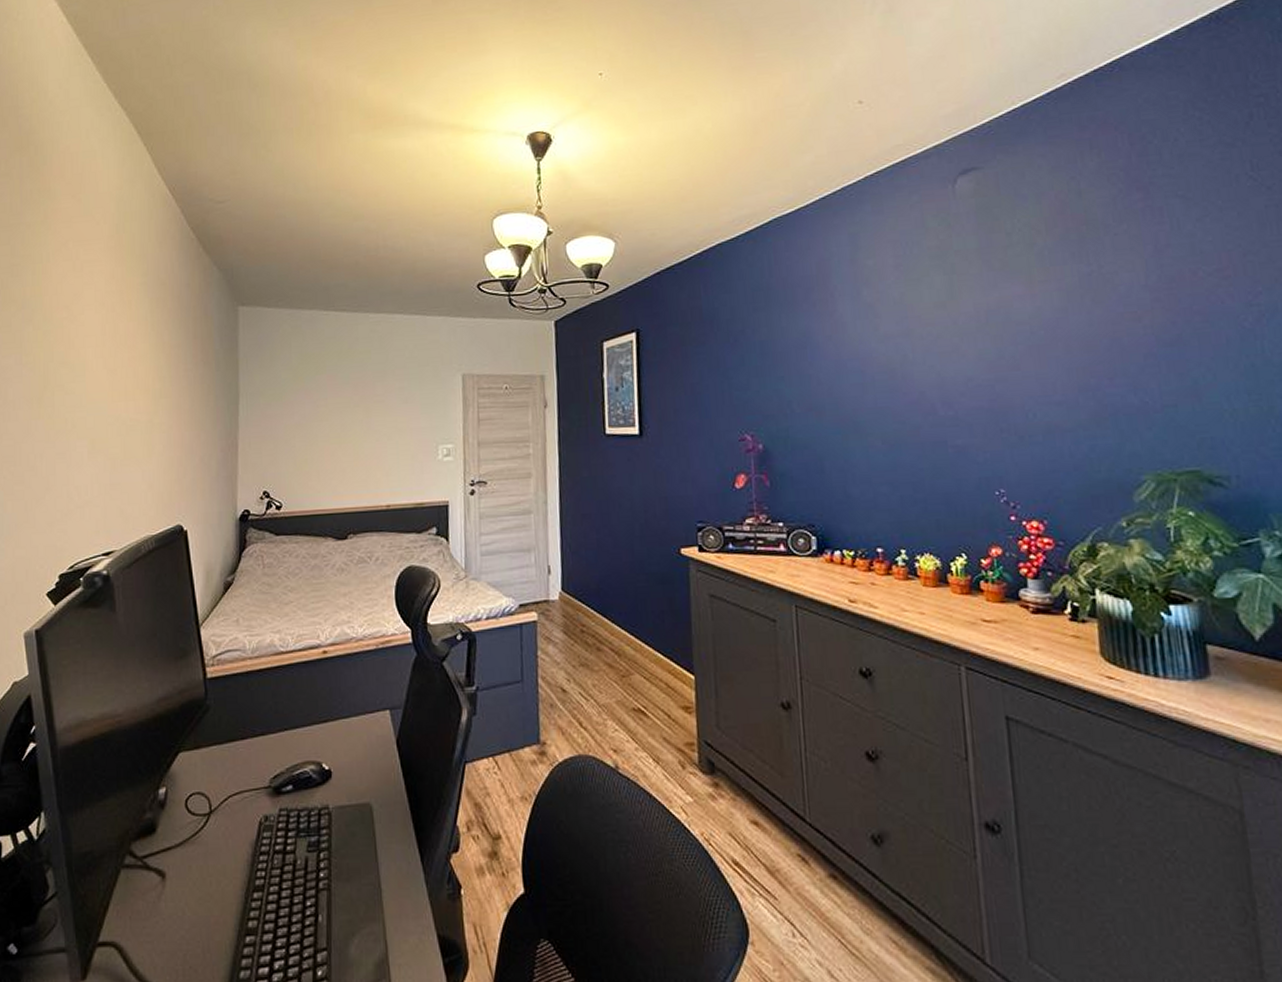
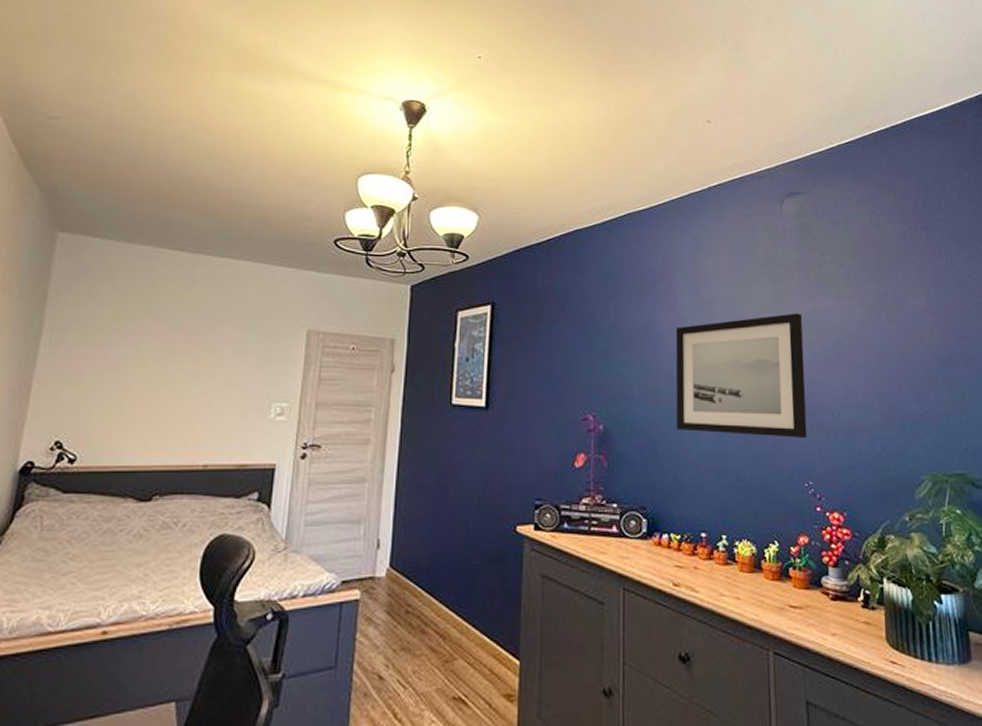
wall art: none [835,306,997,445] -> present [675,313,808,438]

